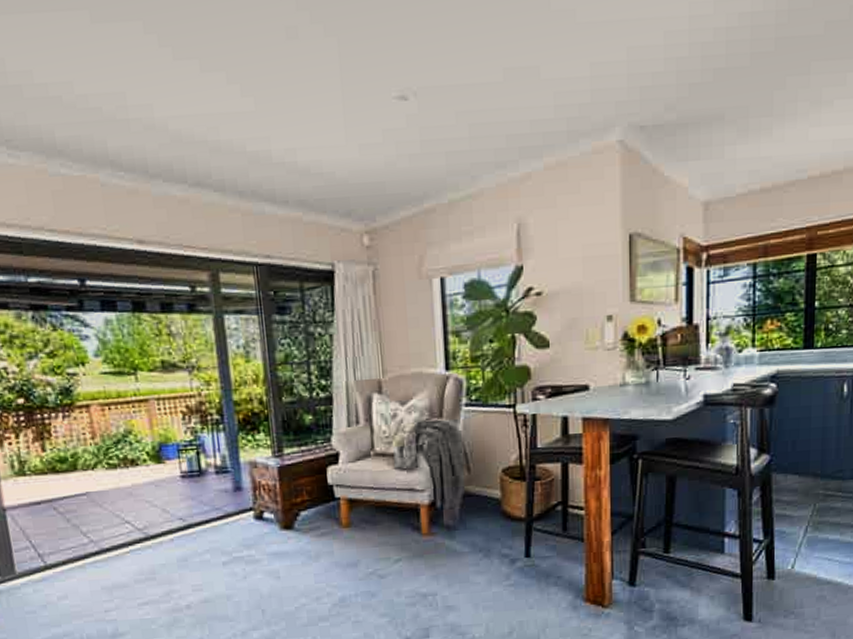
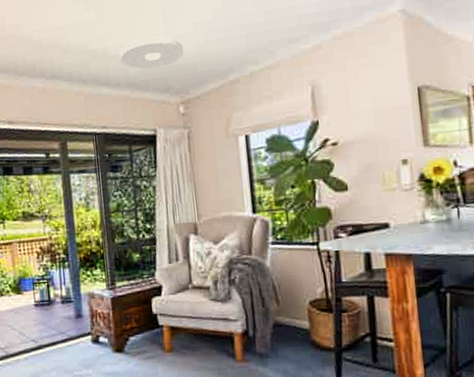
ceiling light: none [288,142,371,185] -> present [120,37,184,69]

